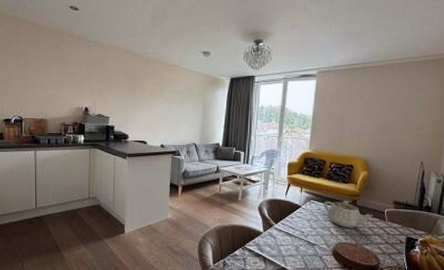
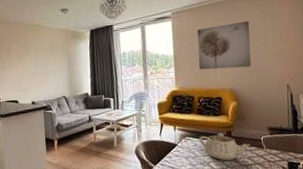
wall art: none [336,90,396,138] -> present [197,20,251,70]

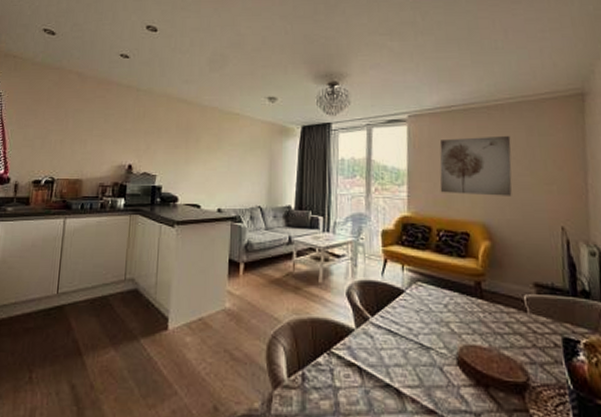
teapot: present [199,132,250,161] -> none [436,281,507,324]

